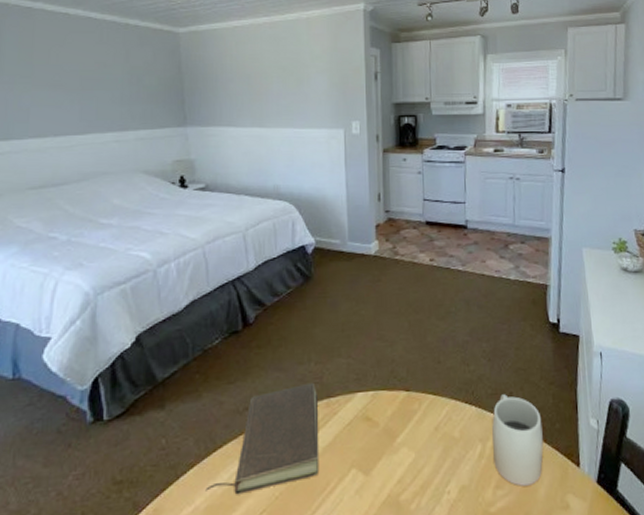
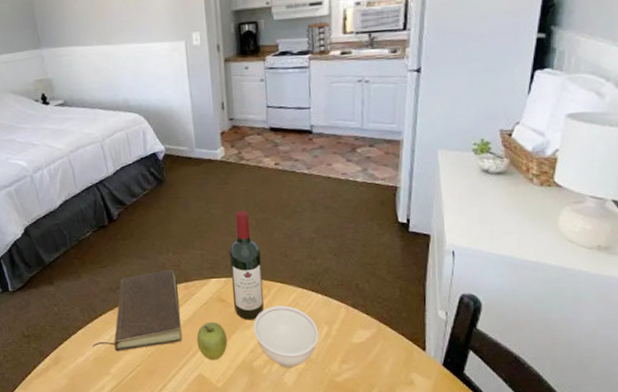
fruit: none [336,447,372,498] -> present [196,322,228,361]
wine bottle: none [379,311,414,443] -> present [229,210,264,320]
bowl: none [401,421,473,500] -> present [253,305,319,368]
spice rack: none [462,117,486,152] -> present [306,18,332,56]
mug: present [491,394,544,487] -> none [337,285,390,363]

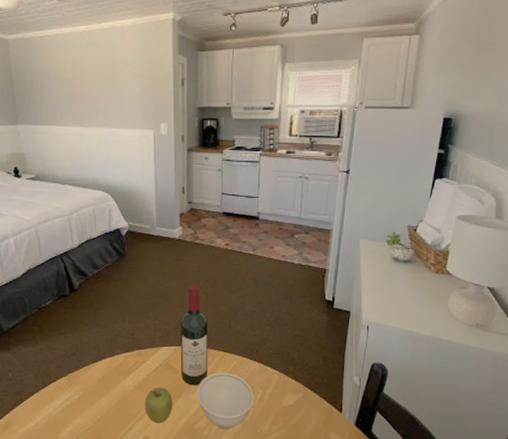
book: present [92,269,183,352] -> none [44,337,132,416]

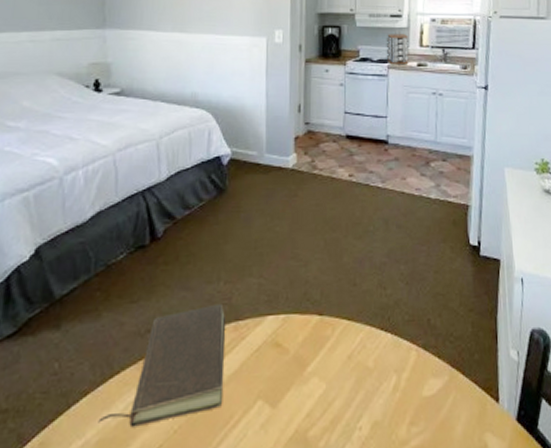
book: none [44,337,132,416] -> present [98,303,225,428]
fruit: present [145,388,173,424] -> none [241,376,280,433]
wine bottle: present [180,285,209,386] -> none [290,229,328,372]
bowl: present [197,372,254,430] -> none [312,349,387,437]

